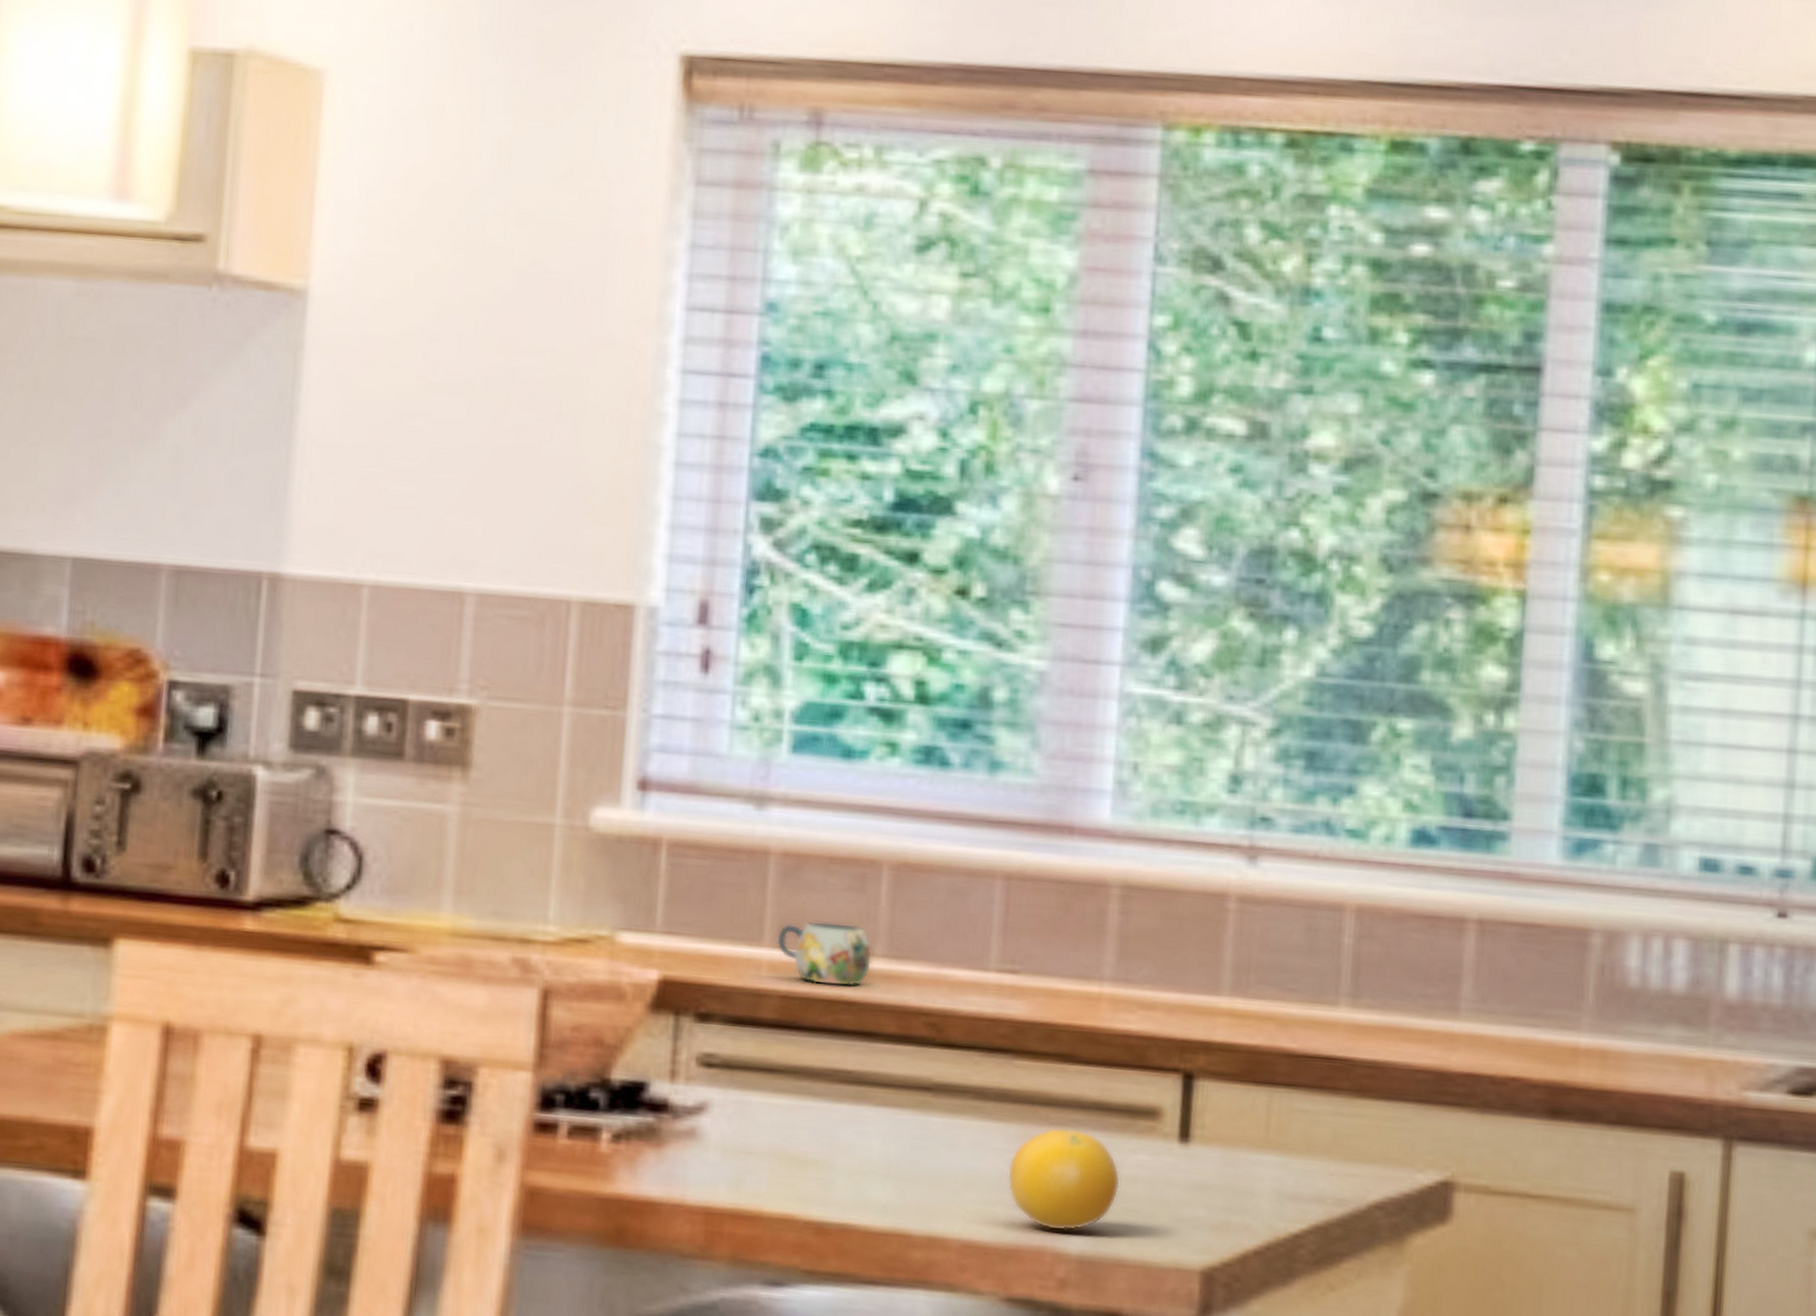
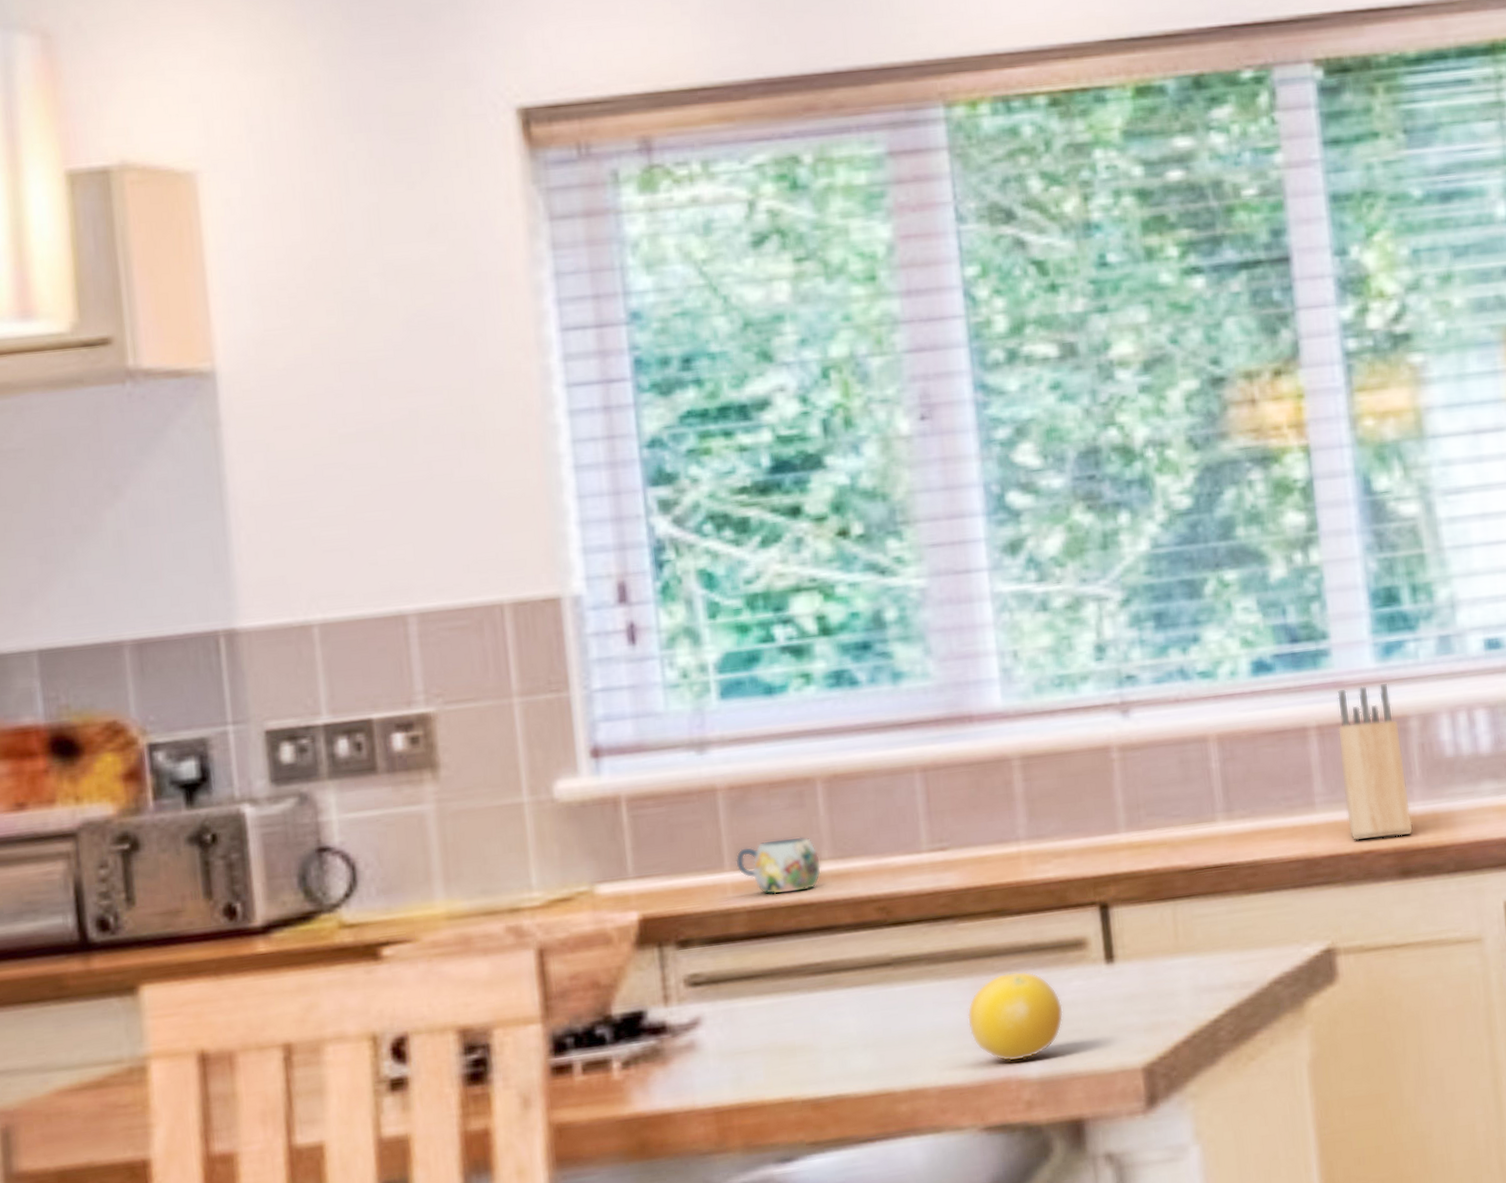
knife block: none [1494,882,1579,1069] -> present [1337,682,1413,841]

